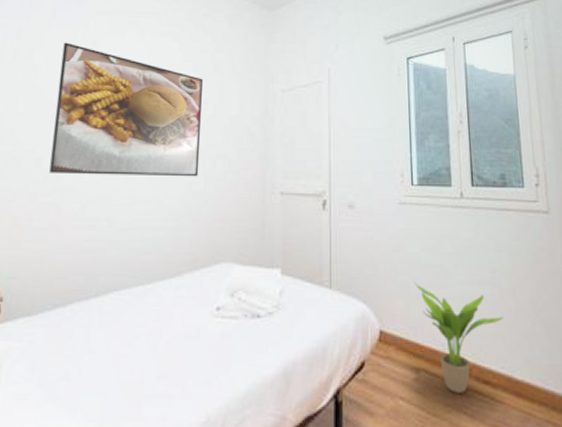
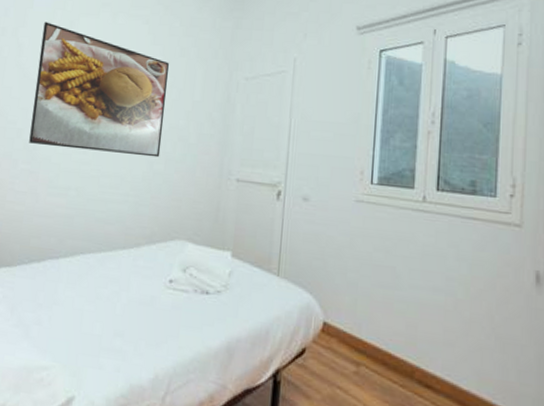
potted plant: present [414,281,504,393] -> none [363,279,456,393]

